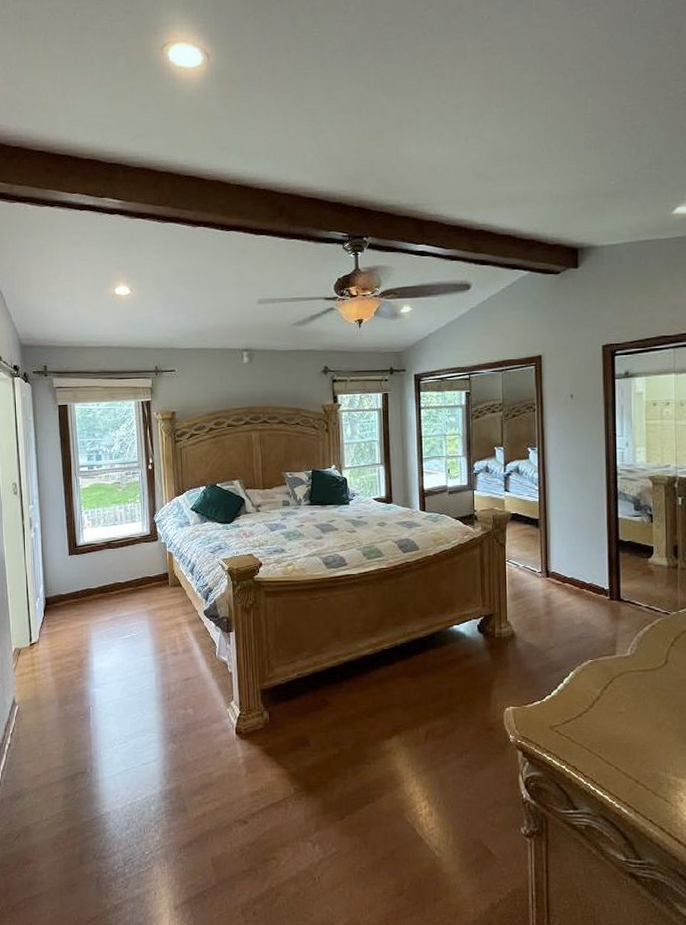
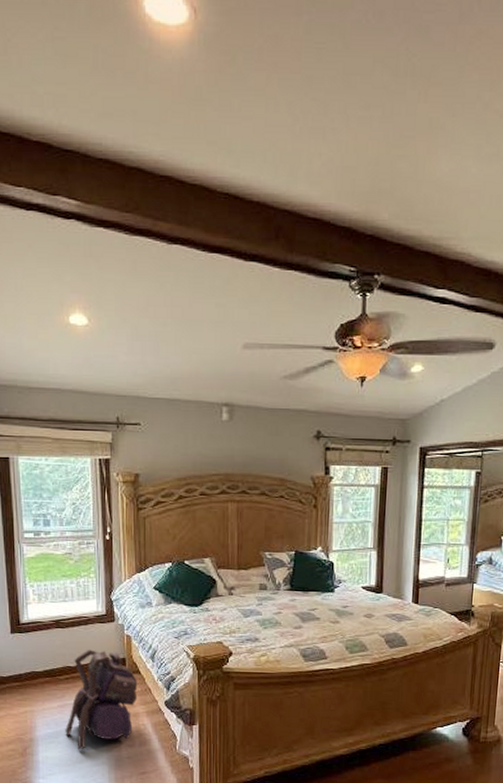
backpack: none [117,566,180,660] -> present [65,649,138,750]

